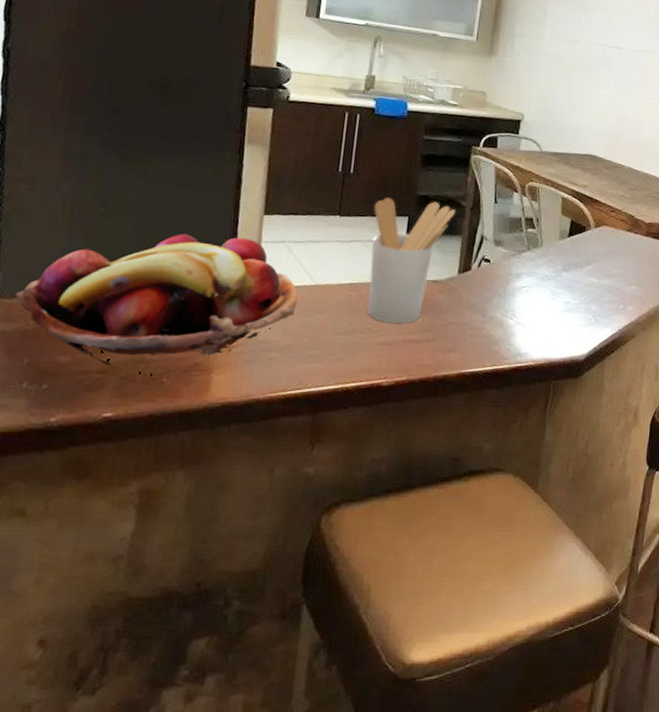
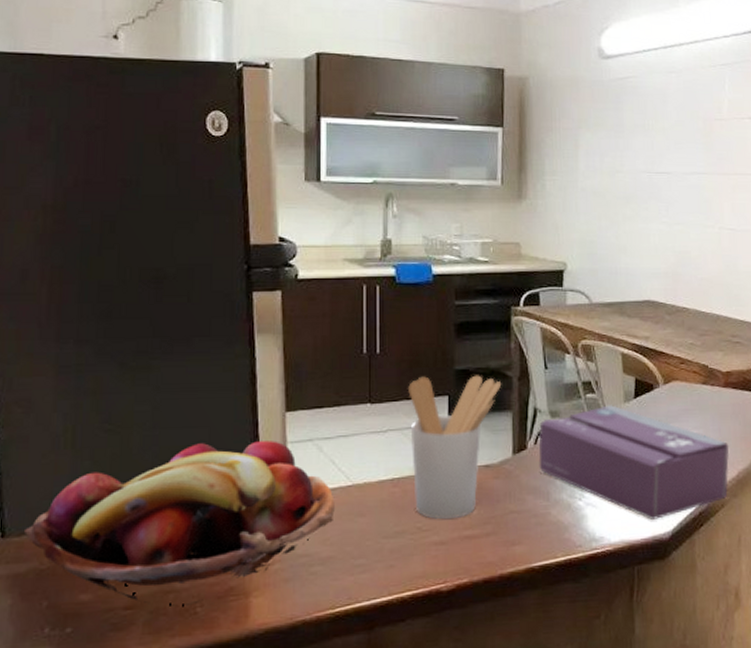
tissue box: none [479,240,644,343] -> present [539,405,730,520]

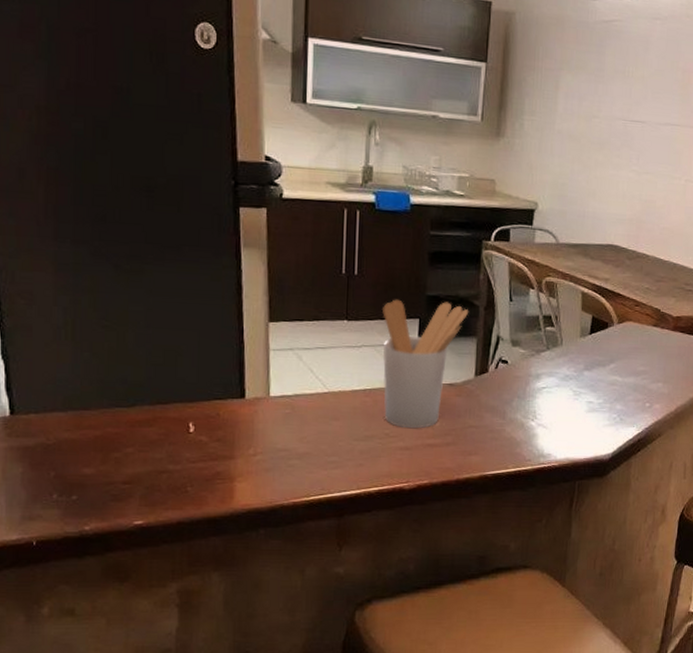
fruit basket: present [23,441,335,606] -> none [30,344,312,484]
tissue box: present [539,405,730,520] -> none [497,338,672,443]

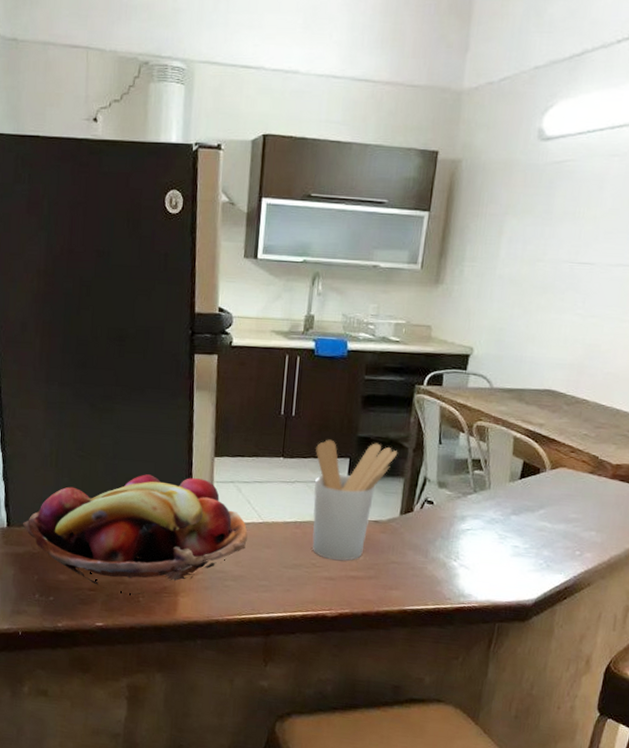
fruit basket: none [30,344,312,484] -> present [22,474,248,595]

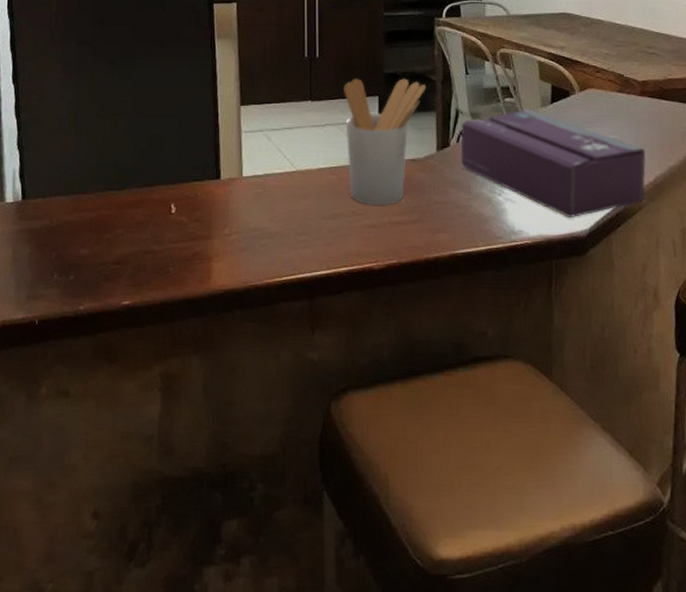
fruit basket: present [22,474,248,595] -> none [38,130,281,264]
tissue box: none [421,482,606,588] -> present [461,109,647,217]

